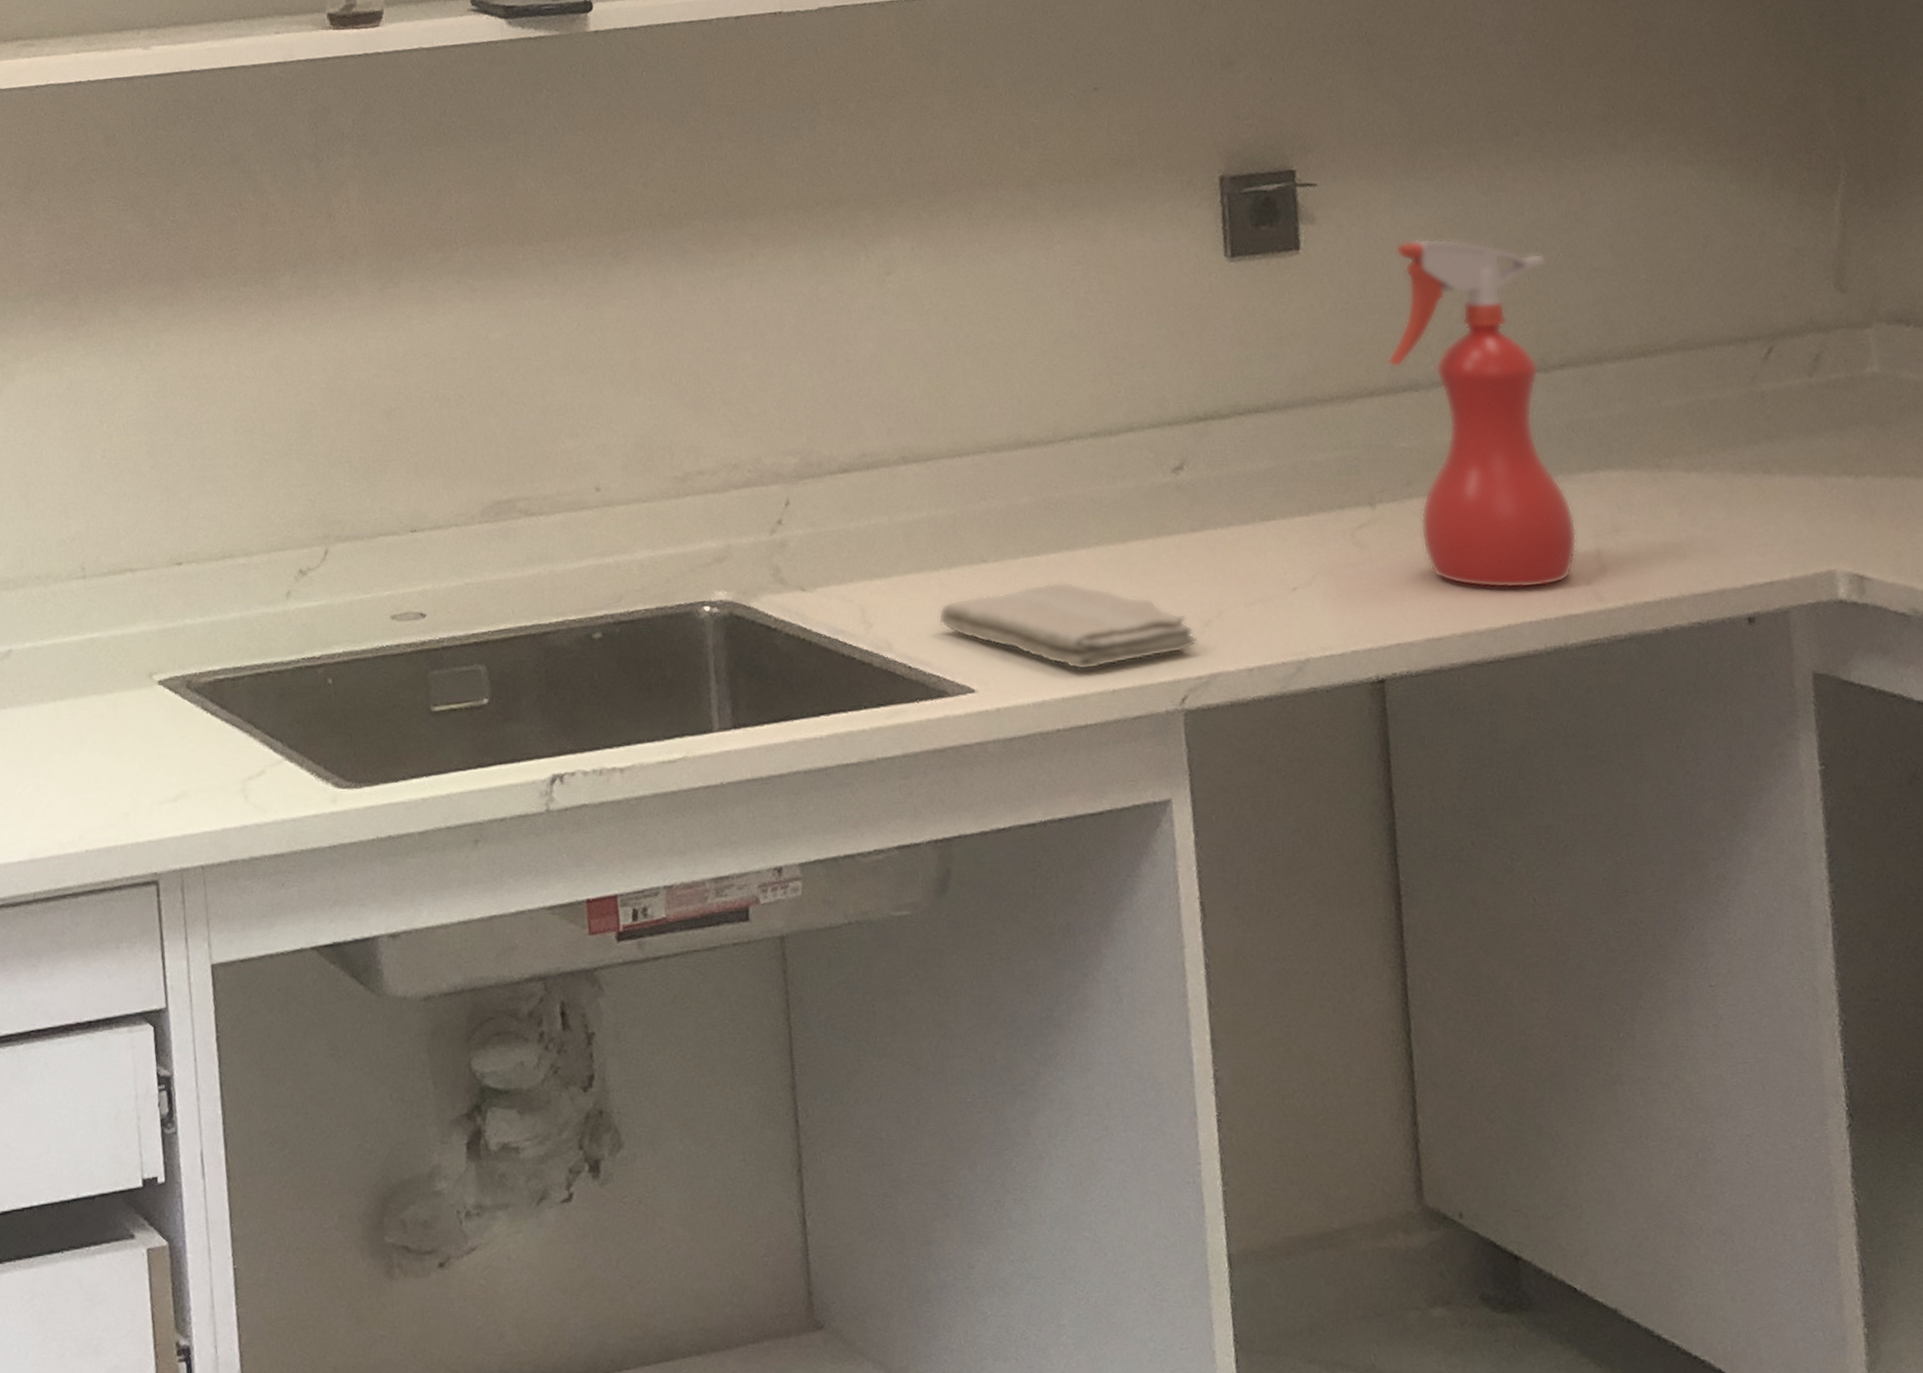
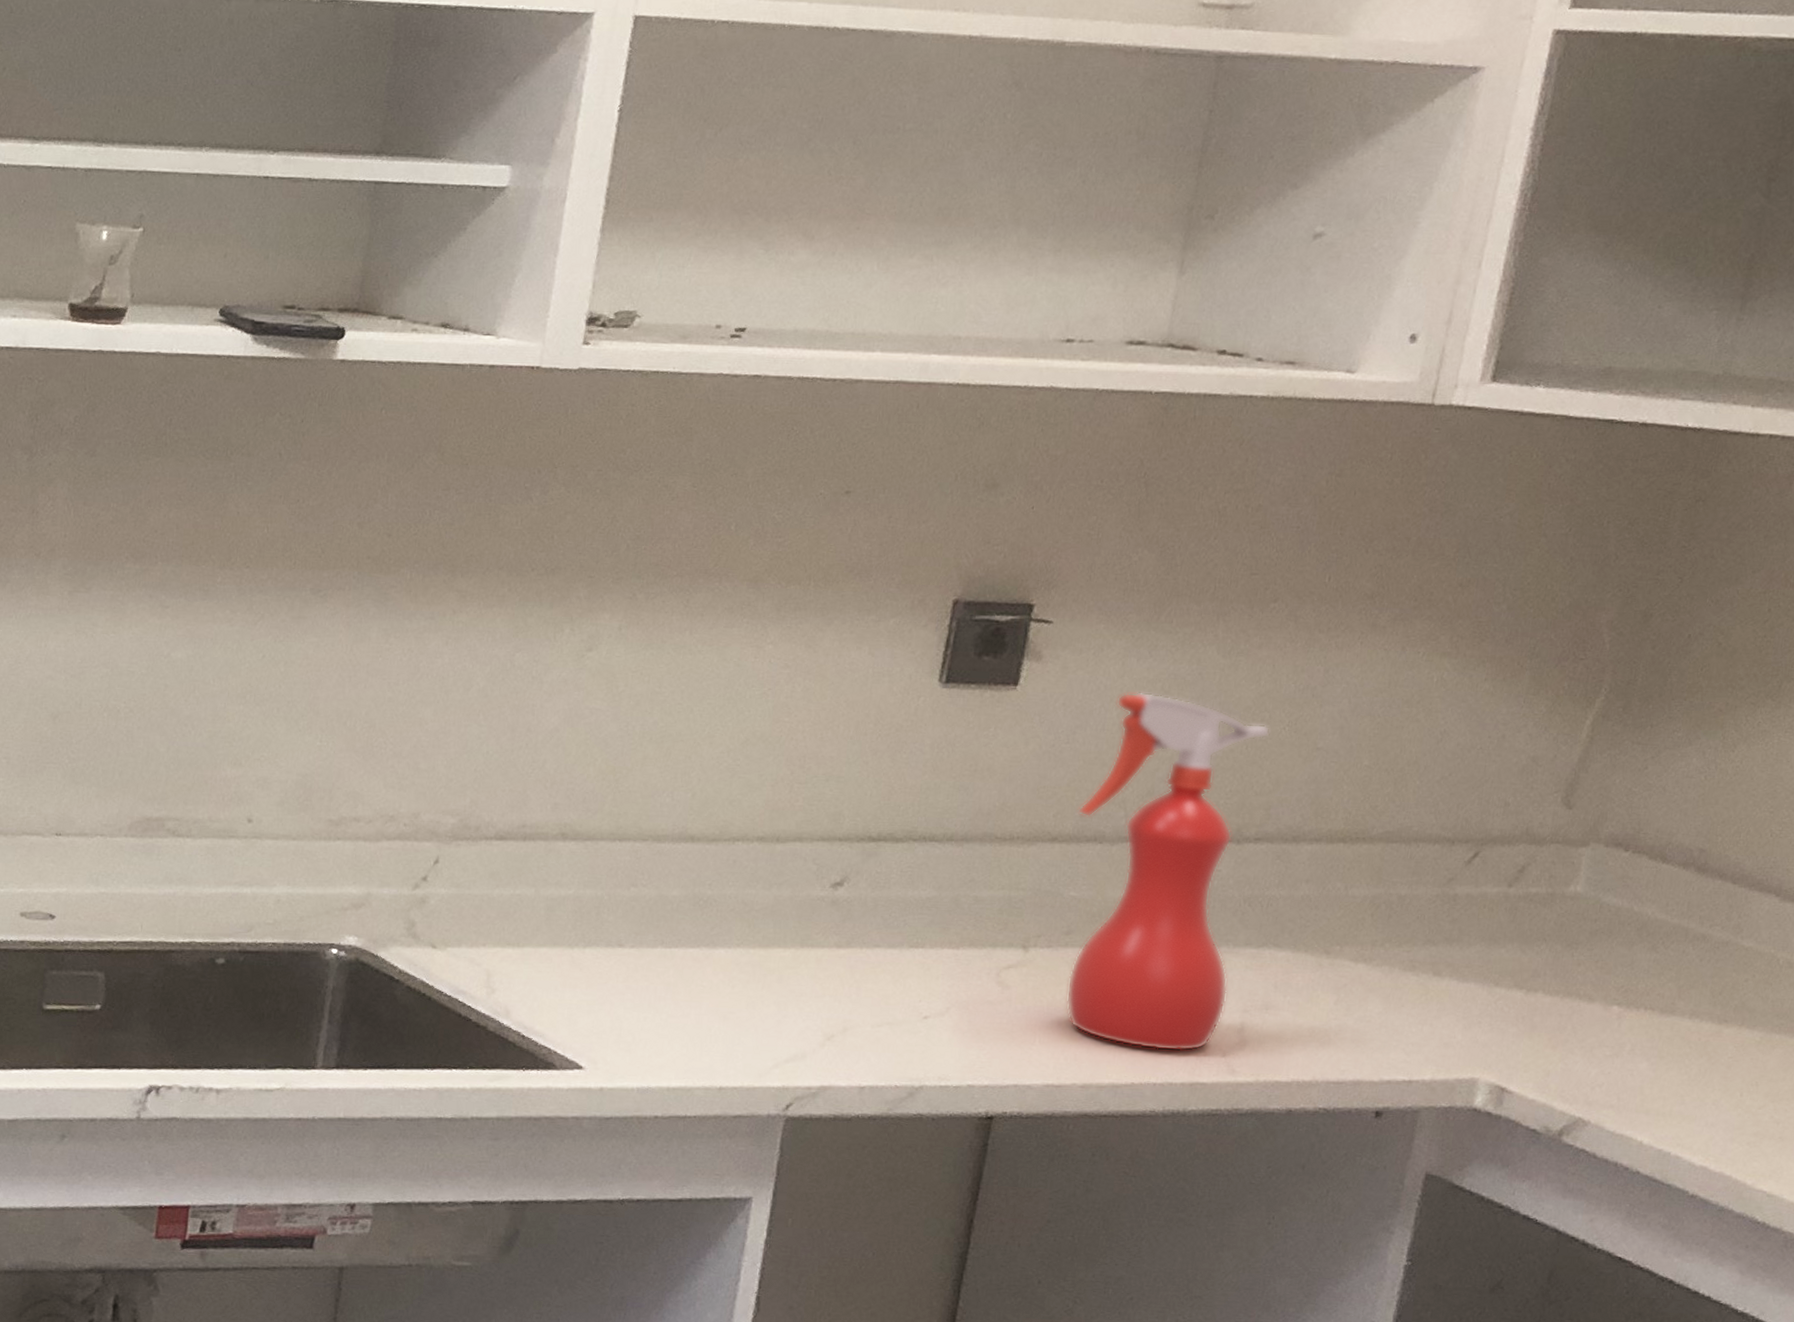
washcloth: present [938,581,1198,670] -> none [562,975,817,1065]

